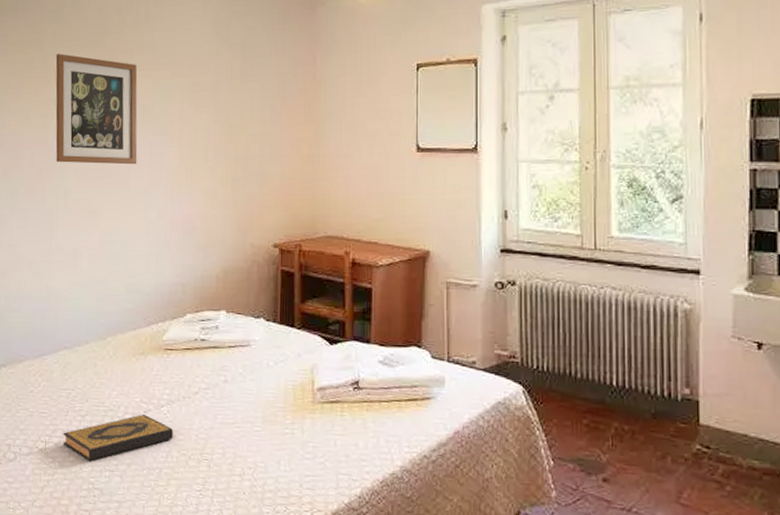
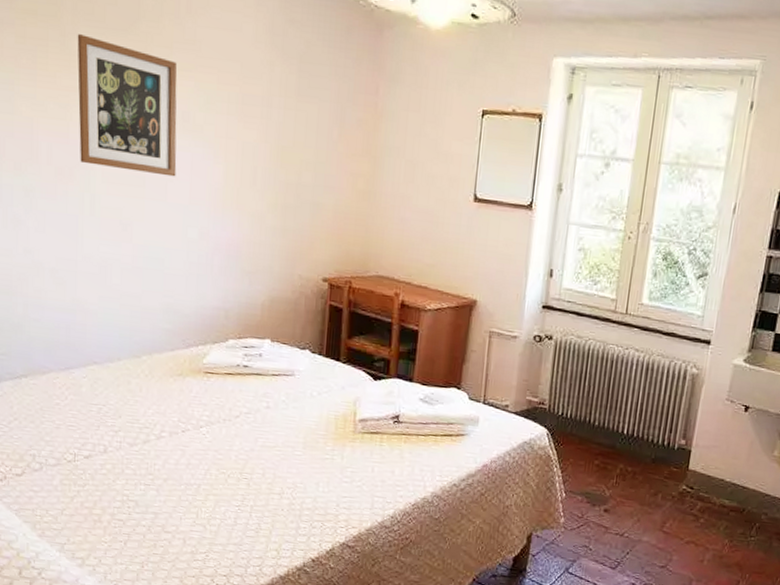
hardback book: present [63,414,173,461] -> none [94,433,212,475]

